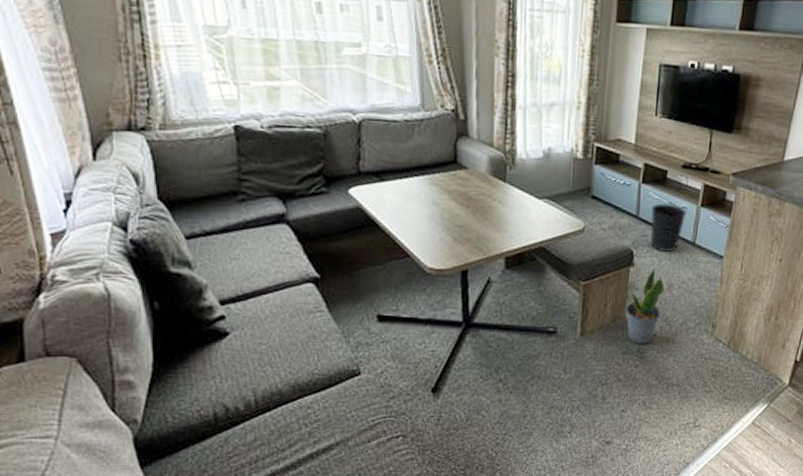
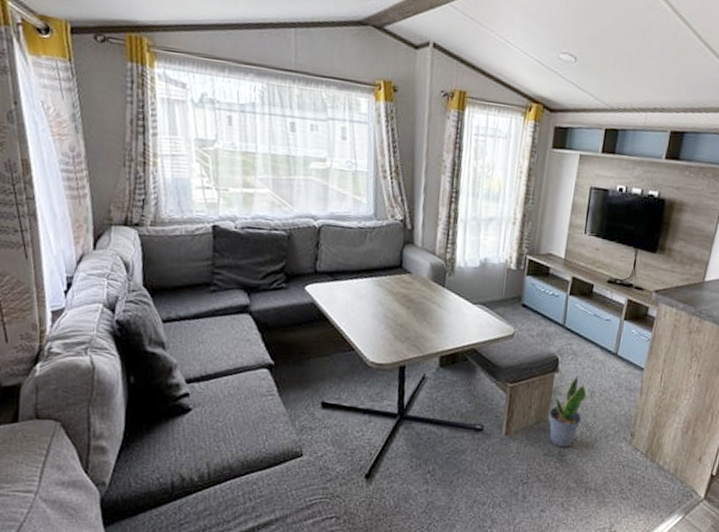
wastebasket: present [650,203,687,253] -> none [575,314,611,362]

